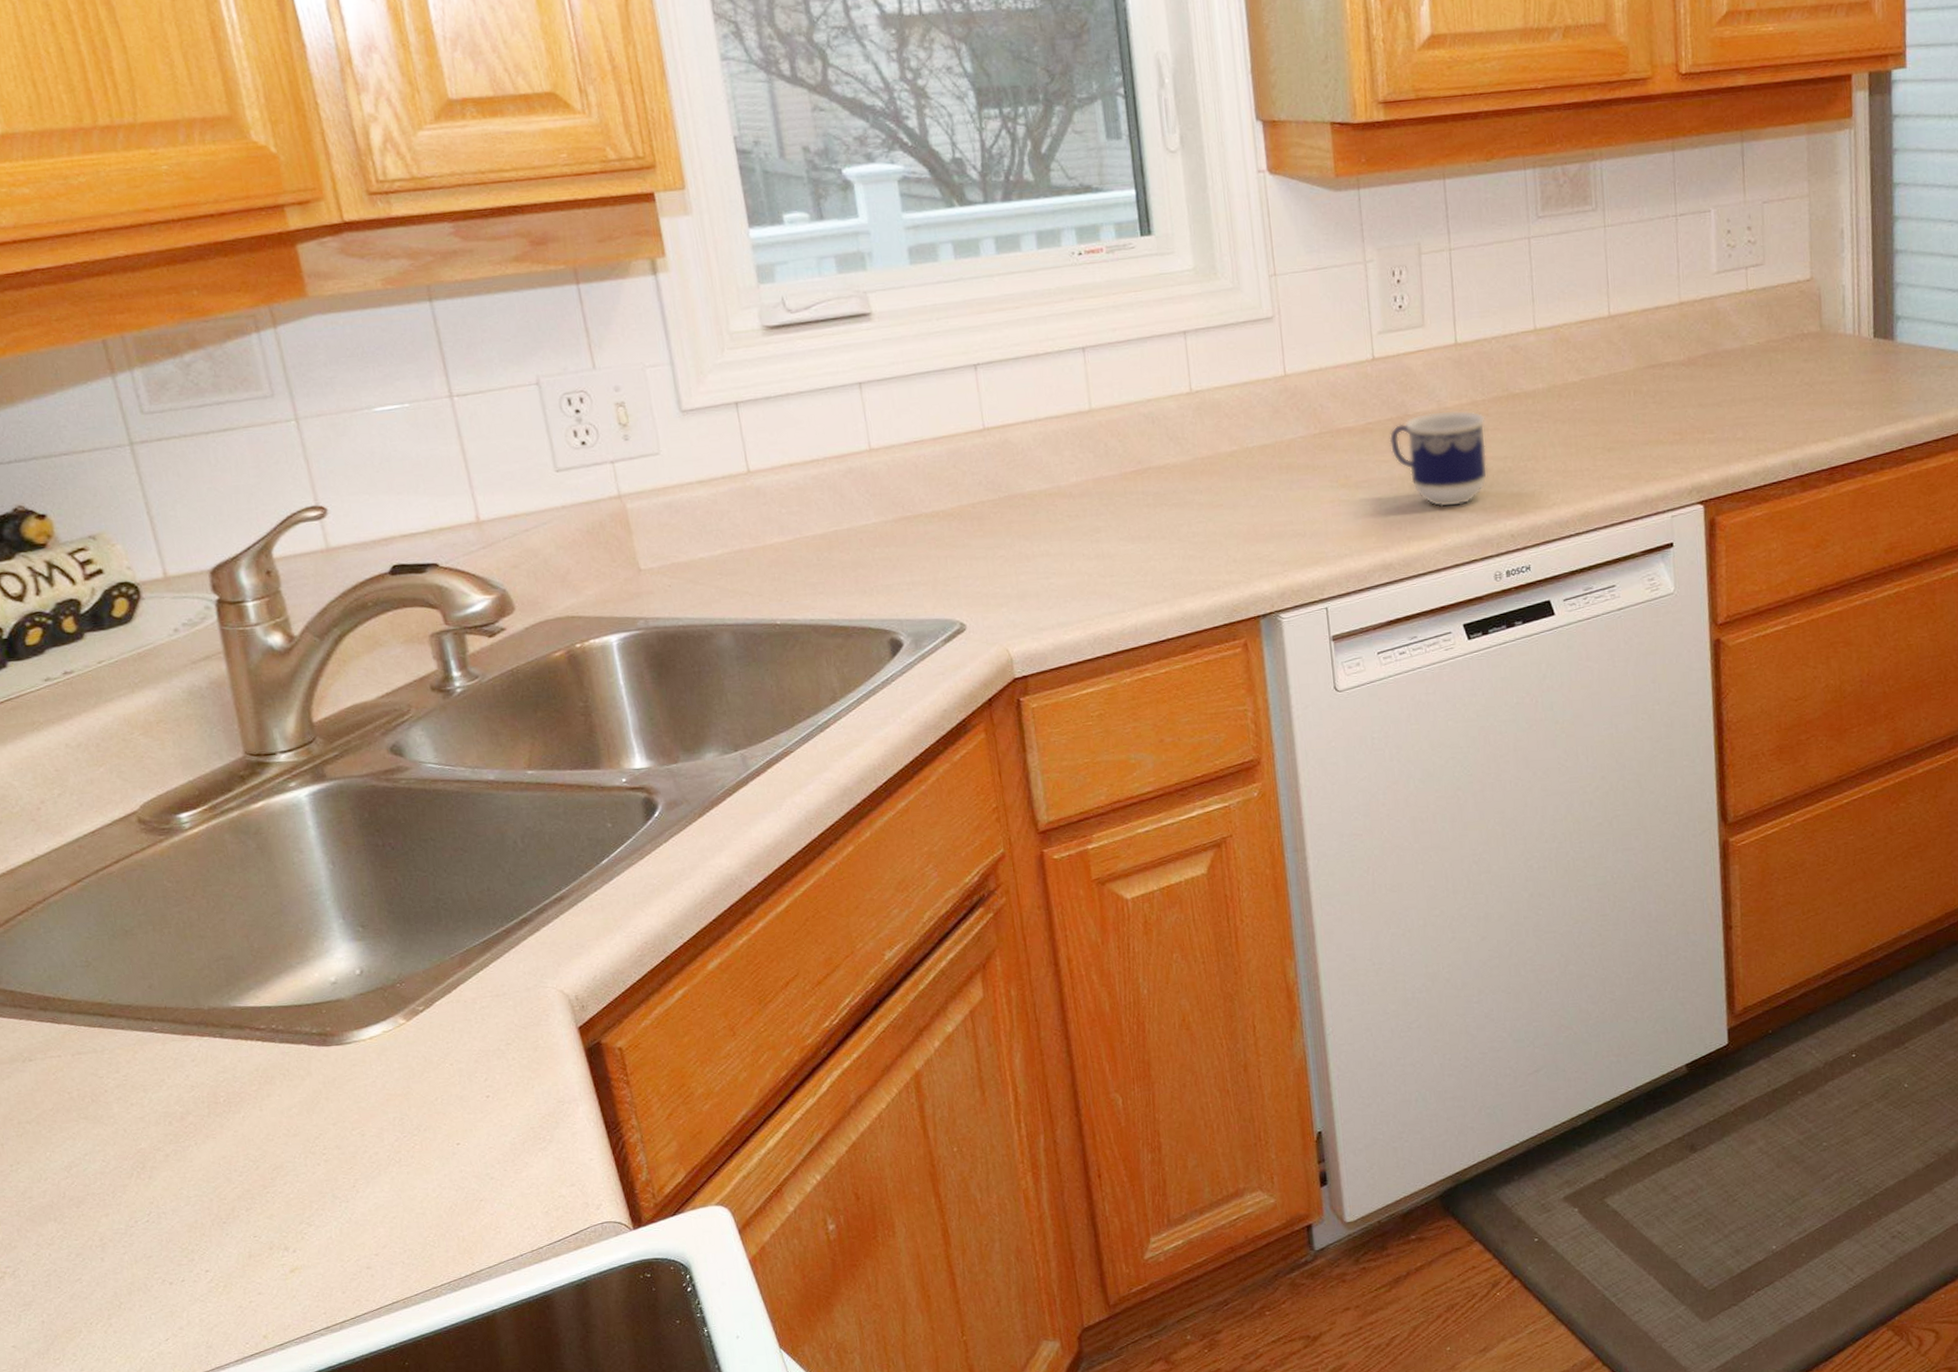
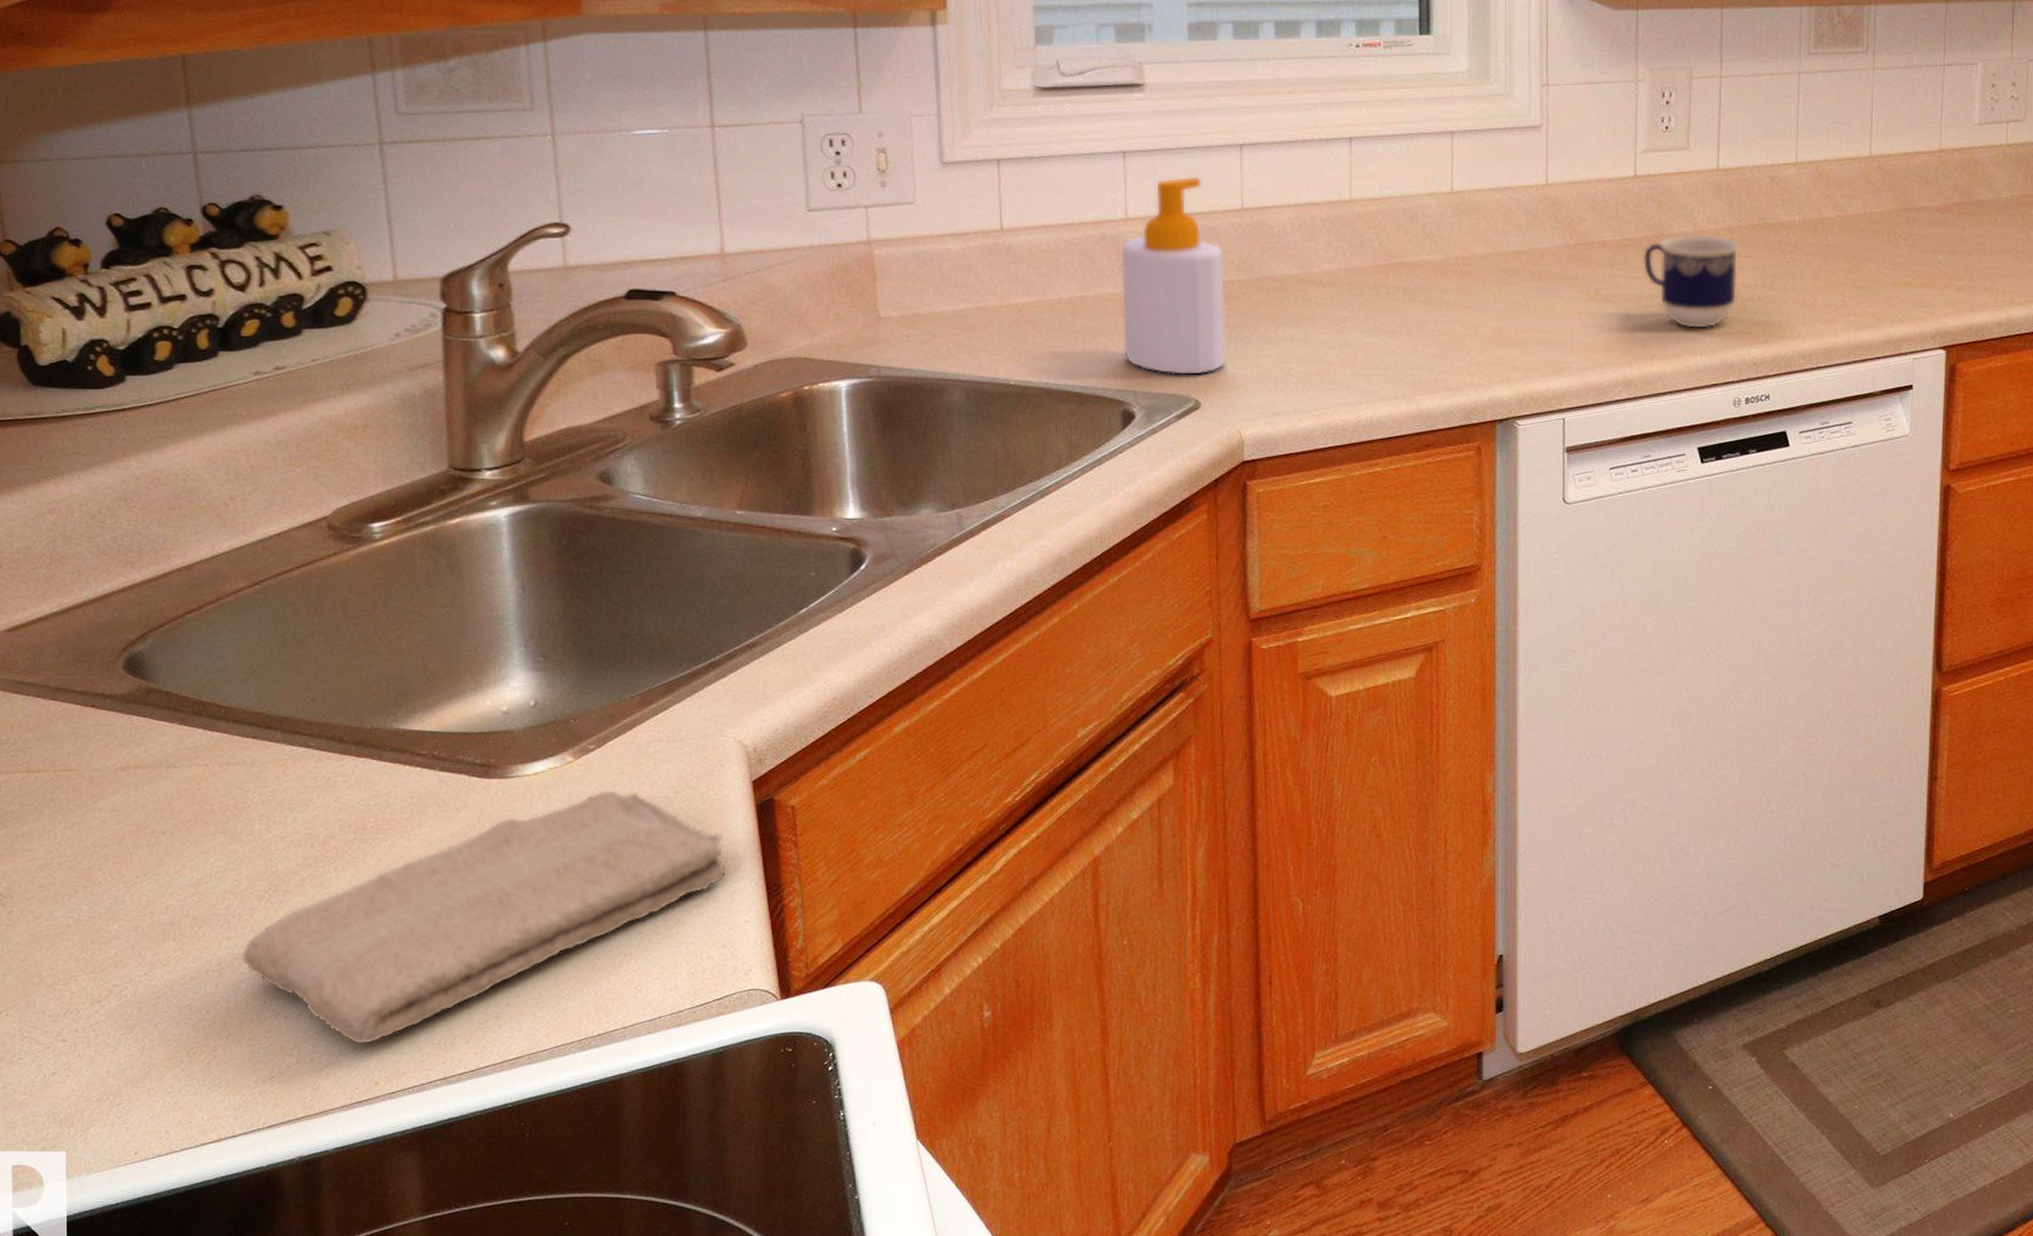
washcloth: none [120,1046,566,1303] -> present [241,789,726,1045]
soap bottle: none [868,401,986,600] -> present [1120,176,1227,376]

